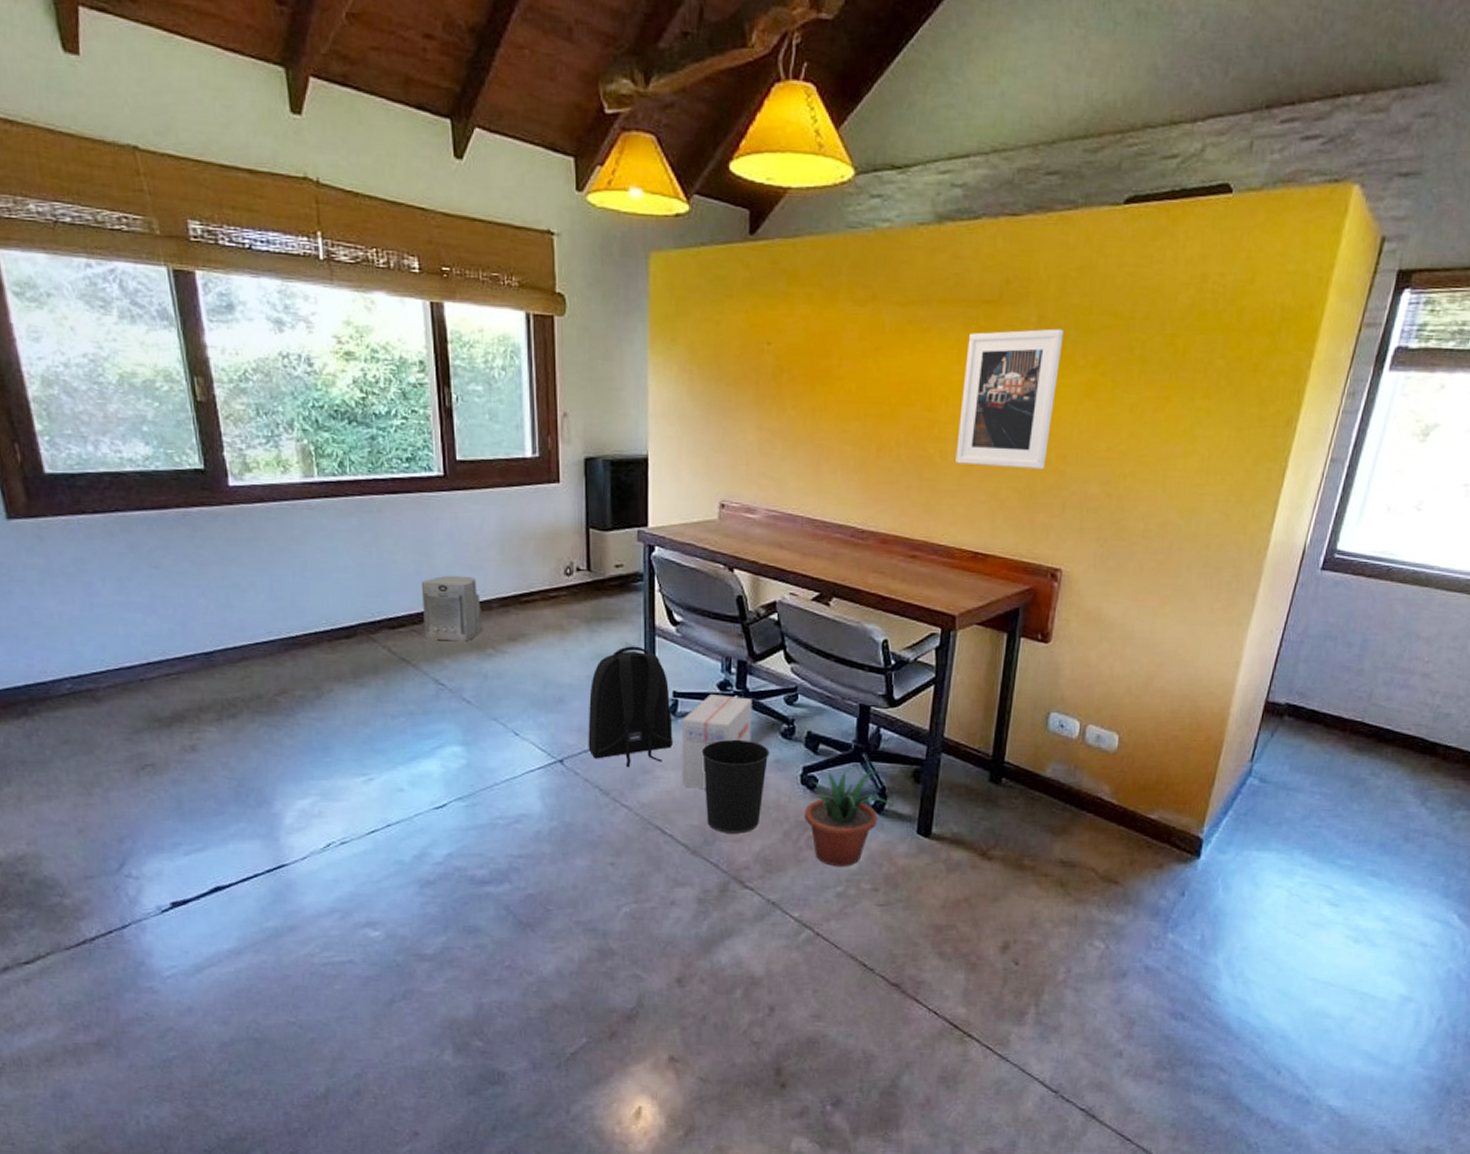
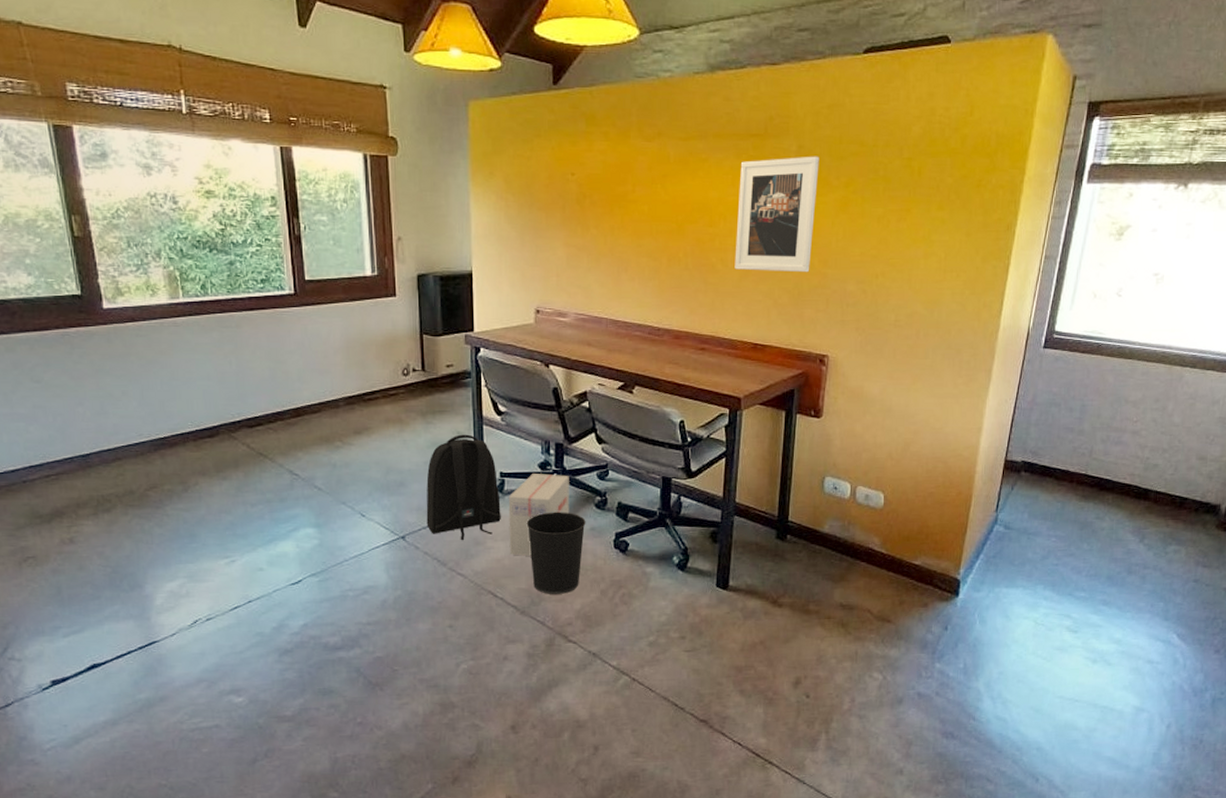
speaker: present [421,575,483,642] -> none [276,379,331,437]
potted plant: present [804,770,894,867] -> none [618,533,695,620]

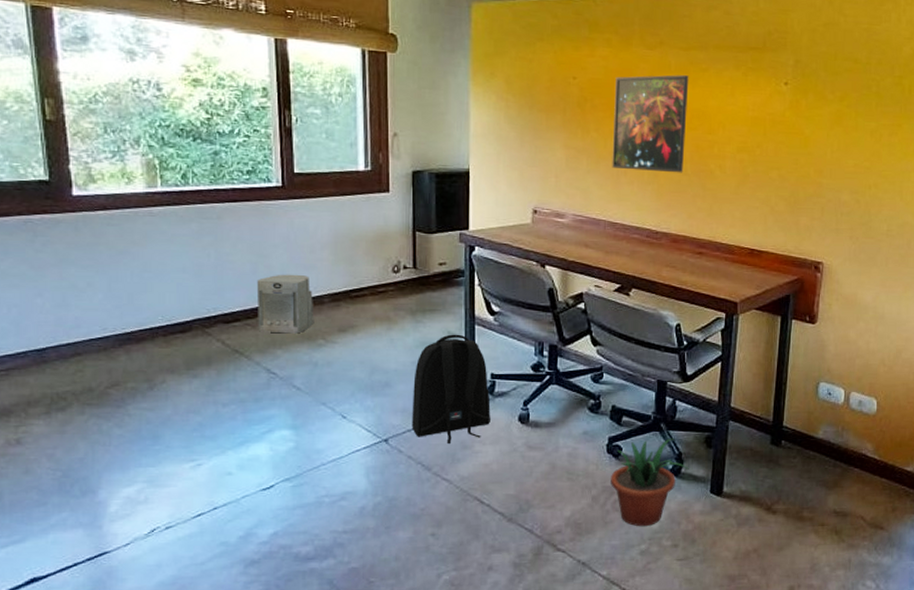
speaker: none [276,379,331,437] -> present [256,274,314,334]
cardboard box: present [508,474,570,556] -> none [498,375,563,461]
wastebasket: present [526,511,586,594] -> none [516,415,579,501]
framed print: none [612,166,688,268] -> present [612,75,689,173]
potted plant: none [618,533,695,620] -> present [611,438,689,527]
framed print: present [734,156,819,273] -> none [733,70,815,182]

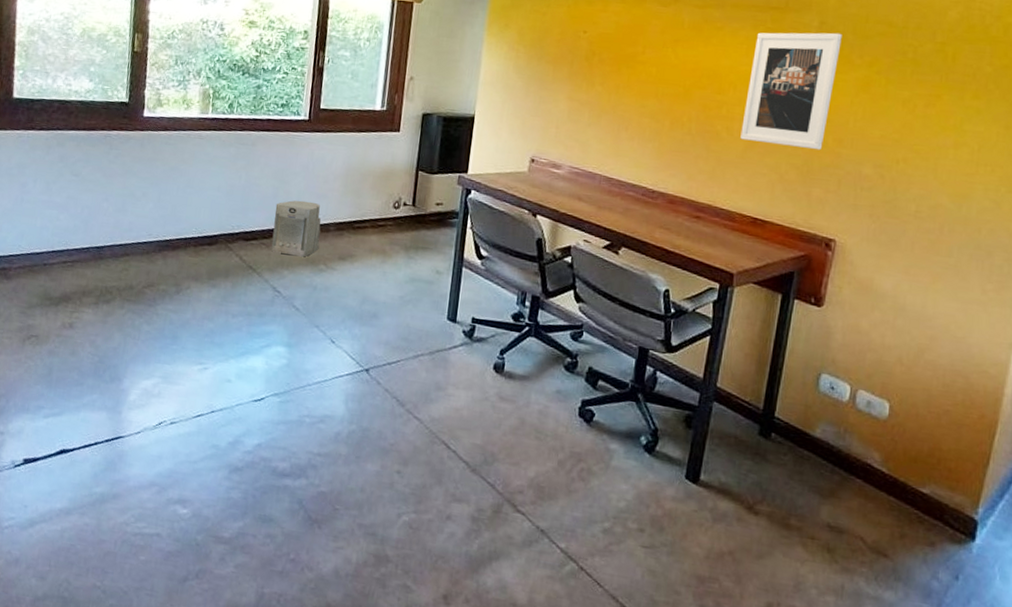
backpack: present [411,334,491,443] -> none [392,273,469,382]
potted plant: present [611,438,689,527] -> none [579,408,664,503]
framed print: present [612,75,689,173] -> none [613,32,702,133]
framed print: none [733,70,815,182] -> present [740,32,842,151]

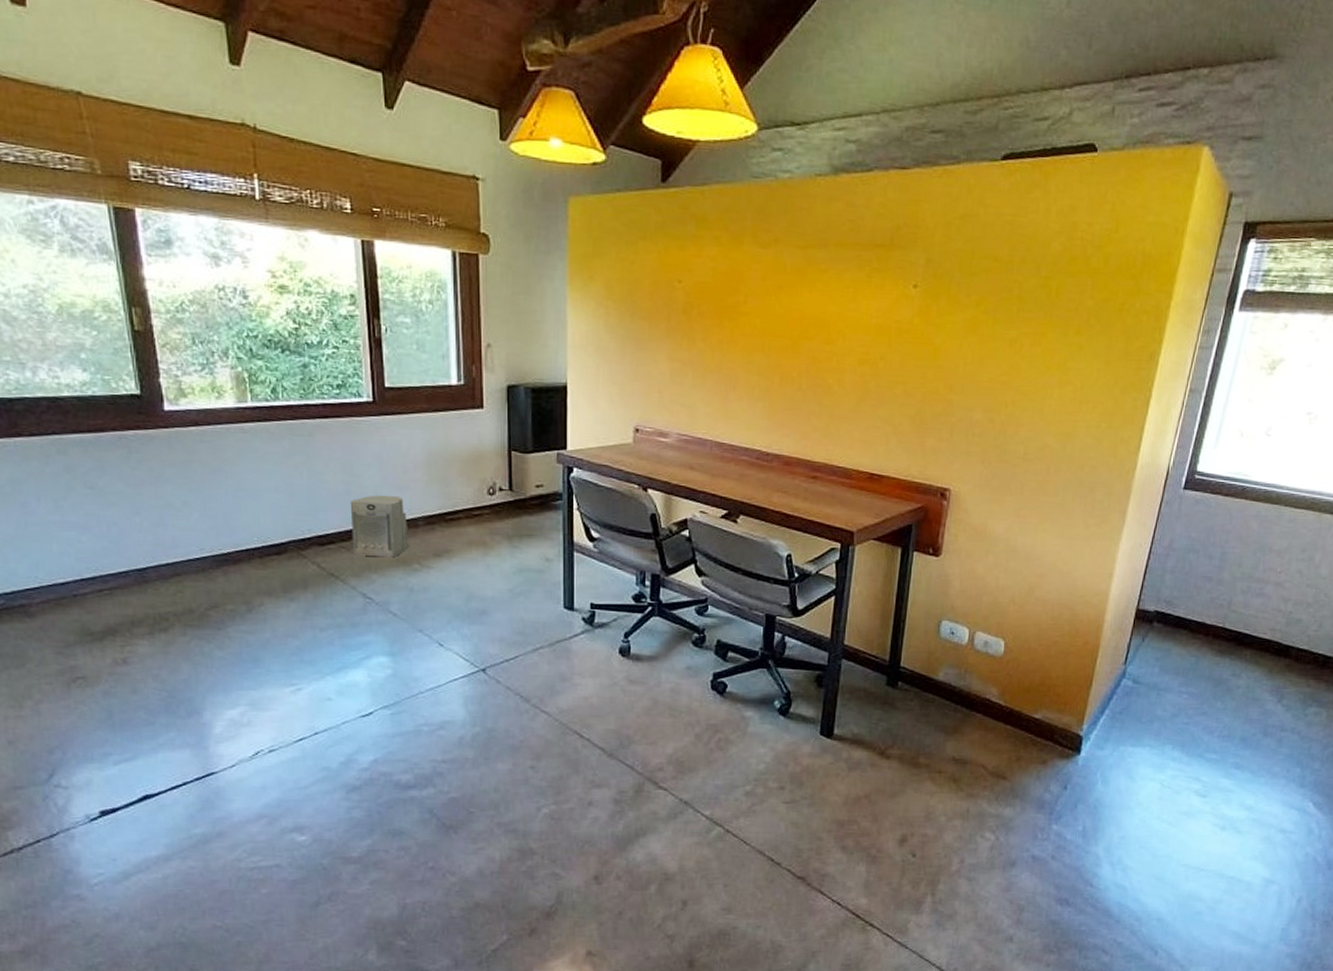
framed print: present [740,32,842,151] -> none [852,270,949,398]

